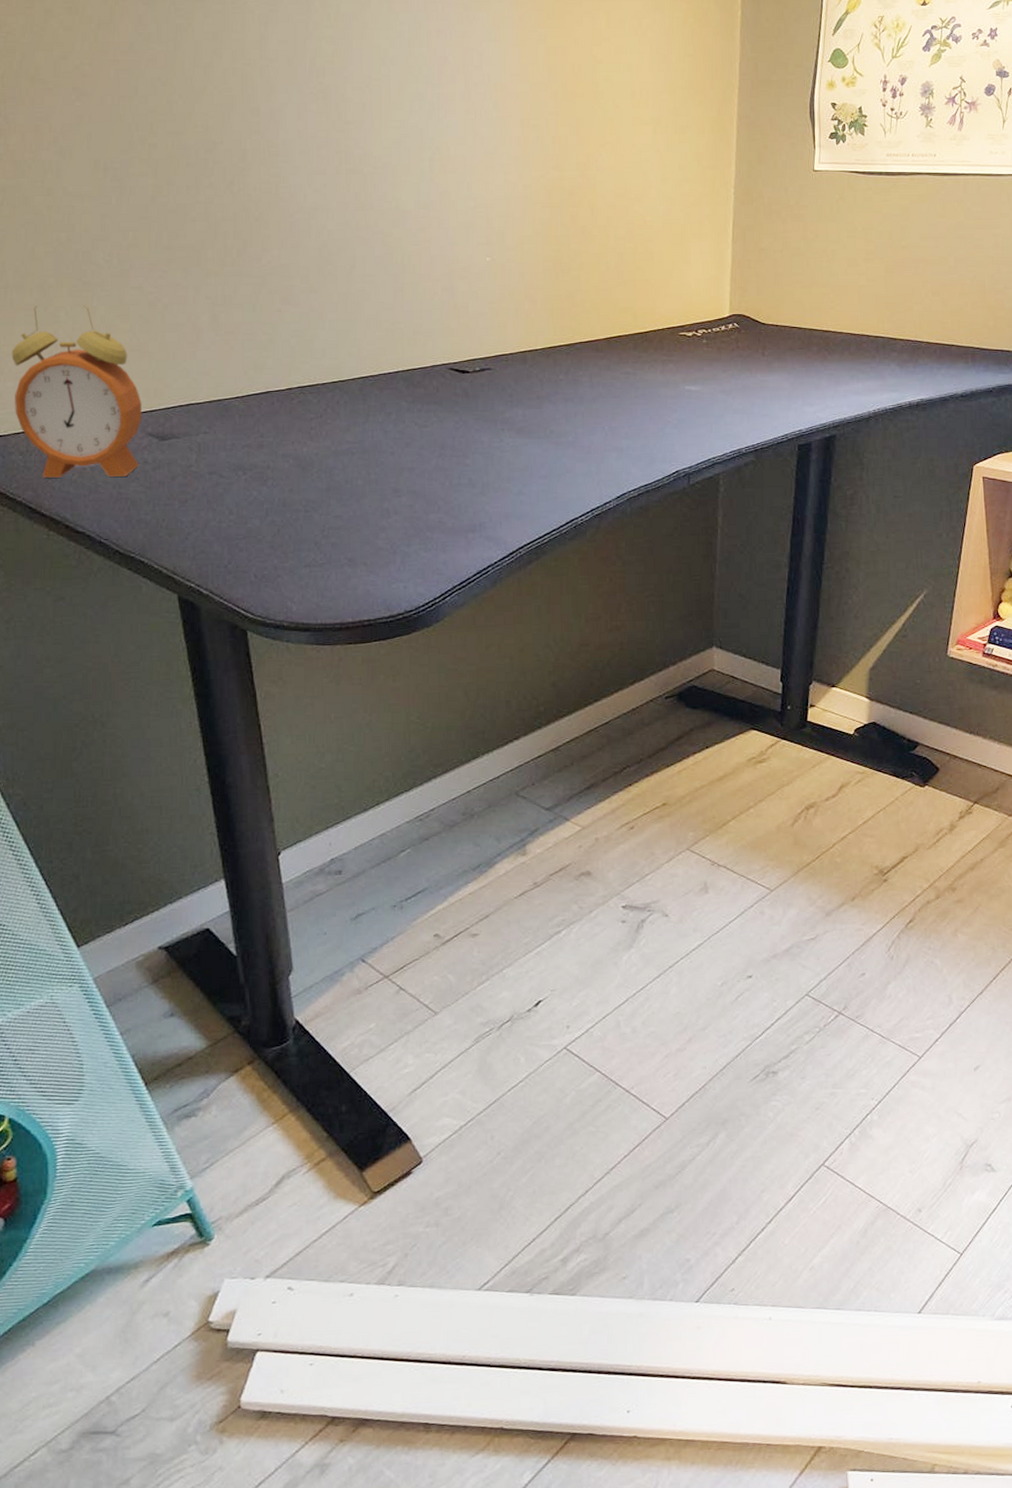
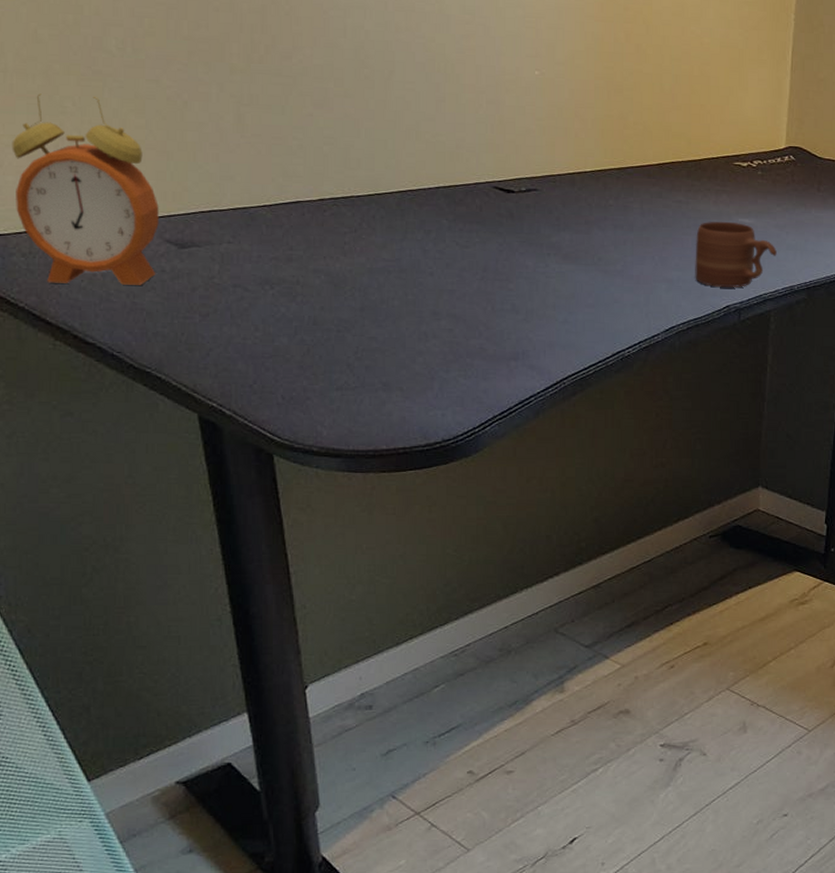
mug: none [644,389,724,453] -> present [695,221,777,287]

